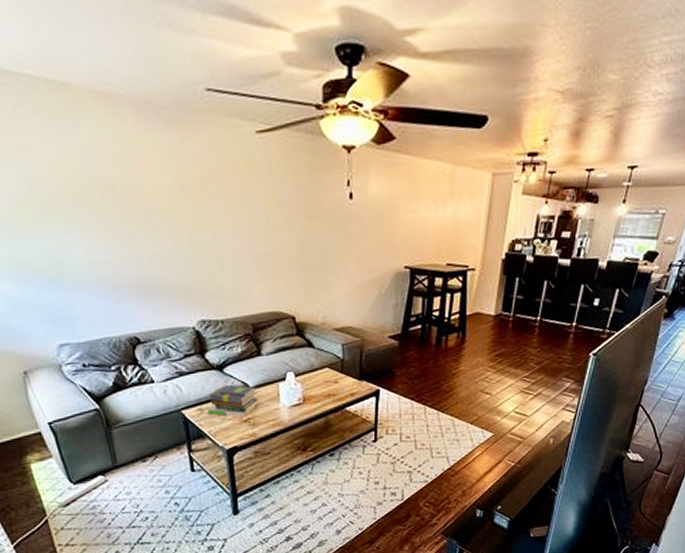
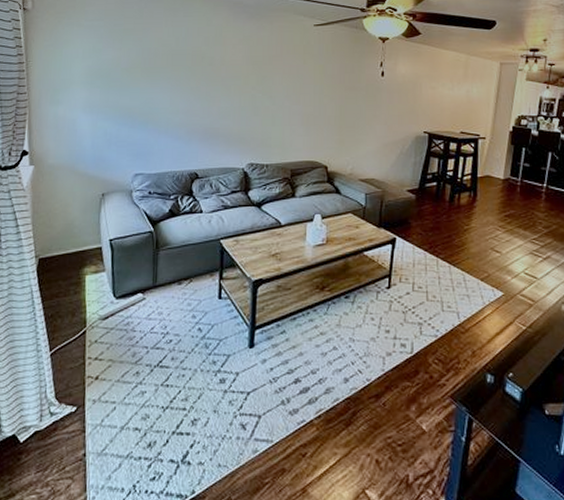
books: present [207,384,259,418] -> none [242,220,287,252]

